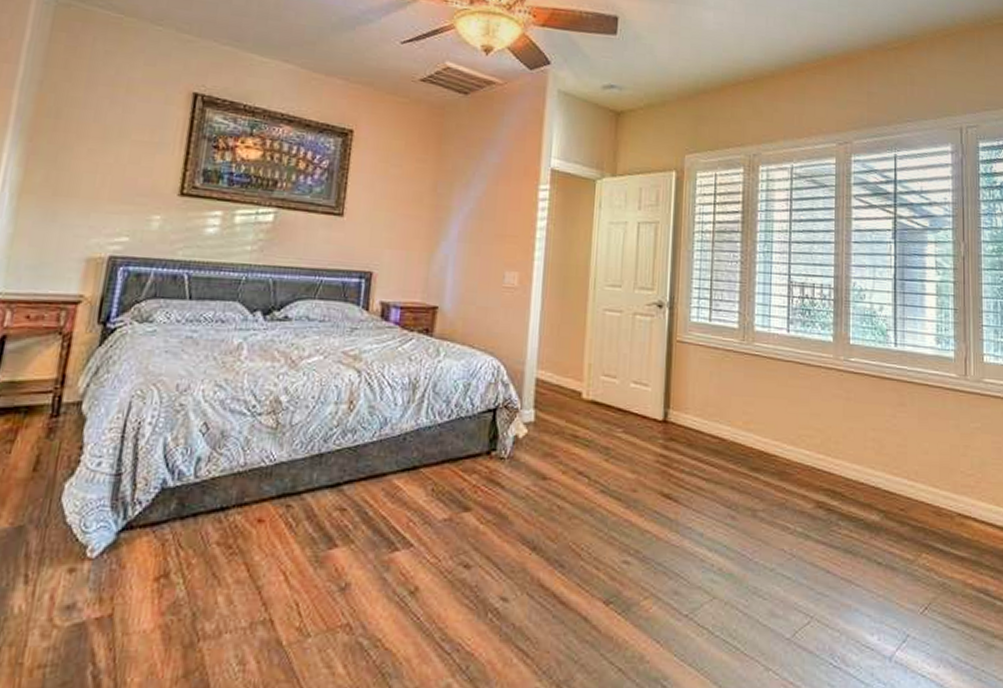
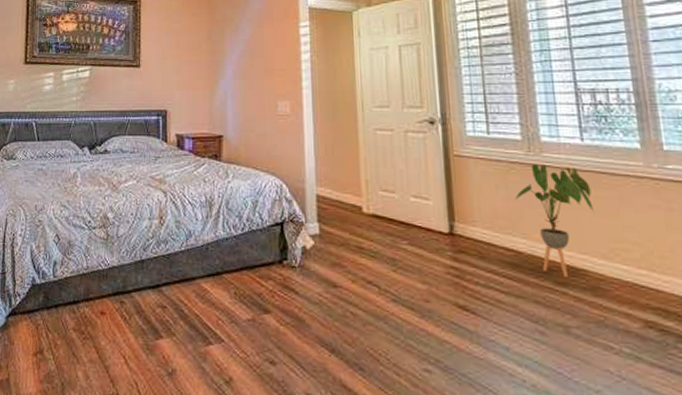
house plant: none [725,352,790,463] -> present [514,163,593,277]

